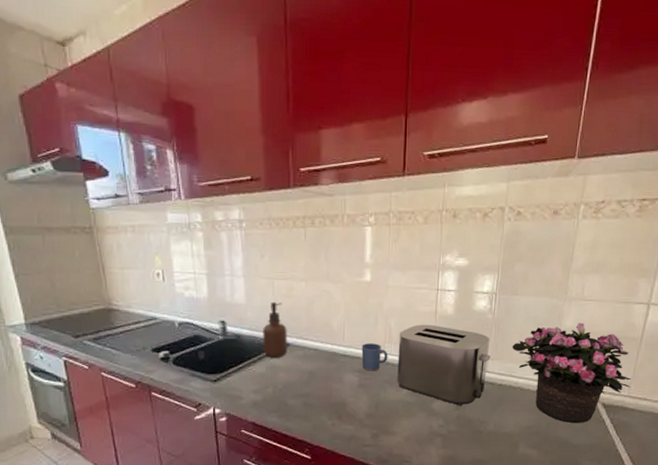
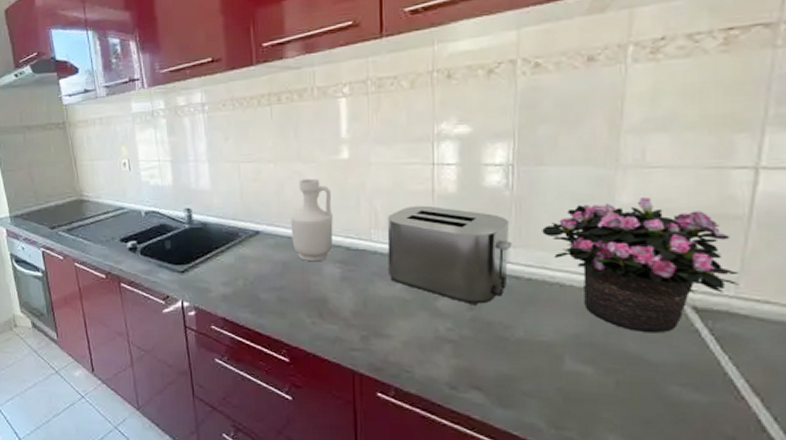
soap dispenser: present [263,301,288,358] -> none [230,186,258,247]
ceramic jug: none [318,297,355,371] -> present [291,178,333,262]
mug: present [361,343,388,371] -> none [342,229,375,262]

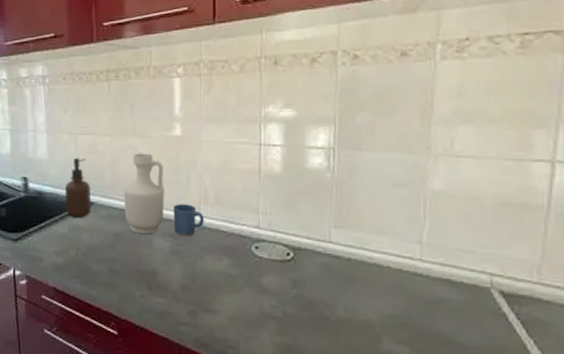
soap dispenser: none [230,186,258,247] -> present [65,157,92,217]
mug: none [342,229,375,262] -> present [173,204,204,237]
toaster: present [387,205,512,305] -> none [216,183,333,283]
potted flower: present [542,197,740,334] -> none [361,185,542,316]

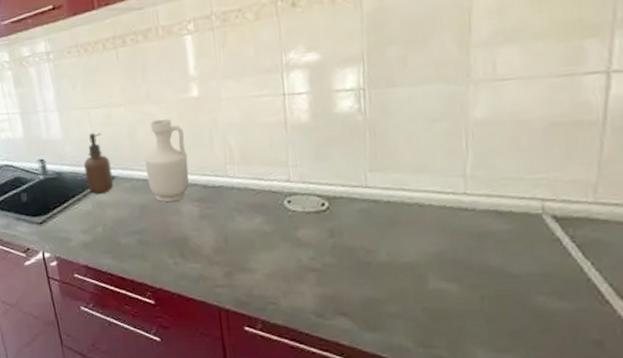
mug: present [173,204,204,237] -> none [198,166,232,199]

